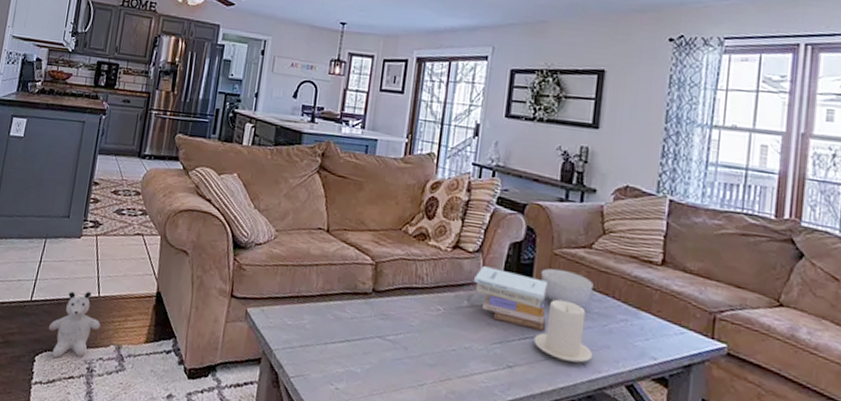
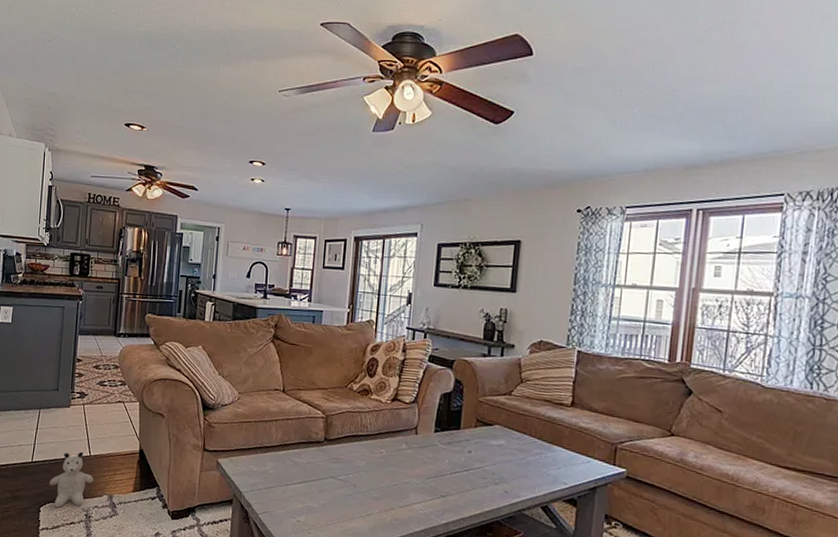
books: present [473,266,548,331] -> none [410,414,474,465]
candle: present [533,299,593,363] -> none [463,439,514,490]
bowl: present [540,268,594,306] -> none [467,413,513,444]

